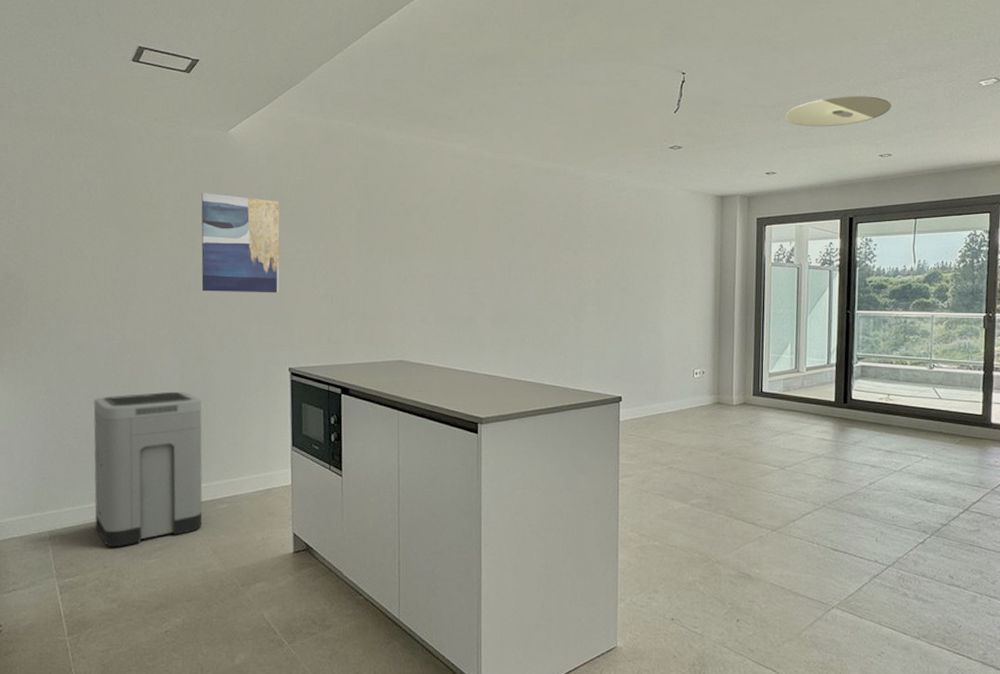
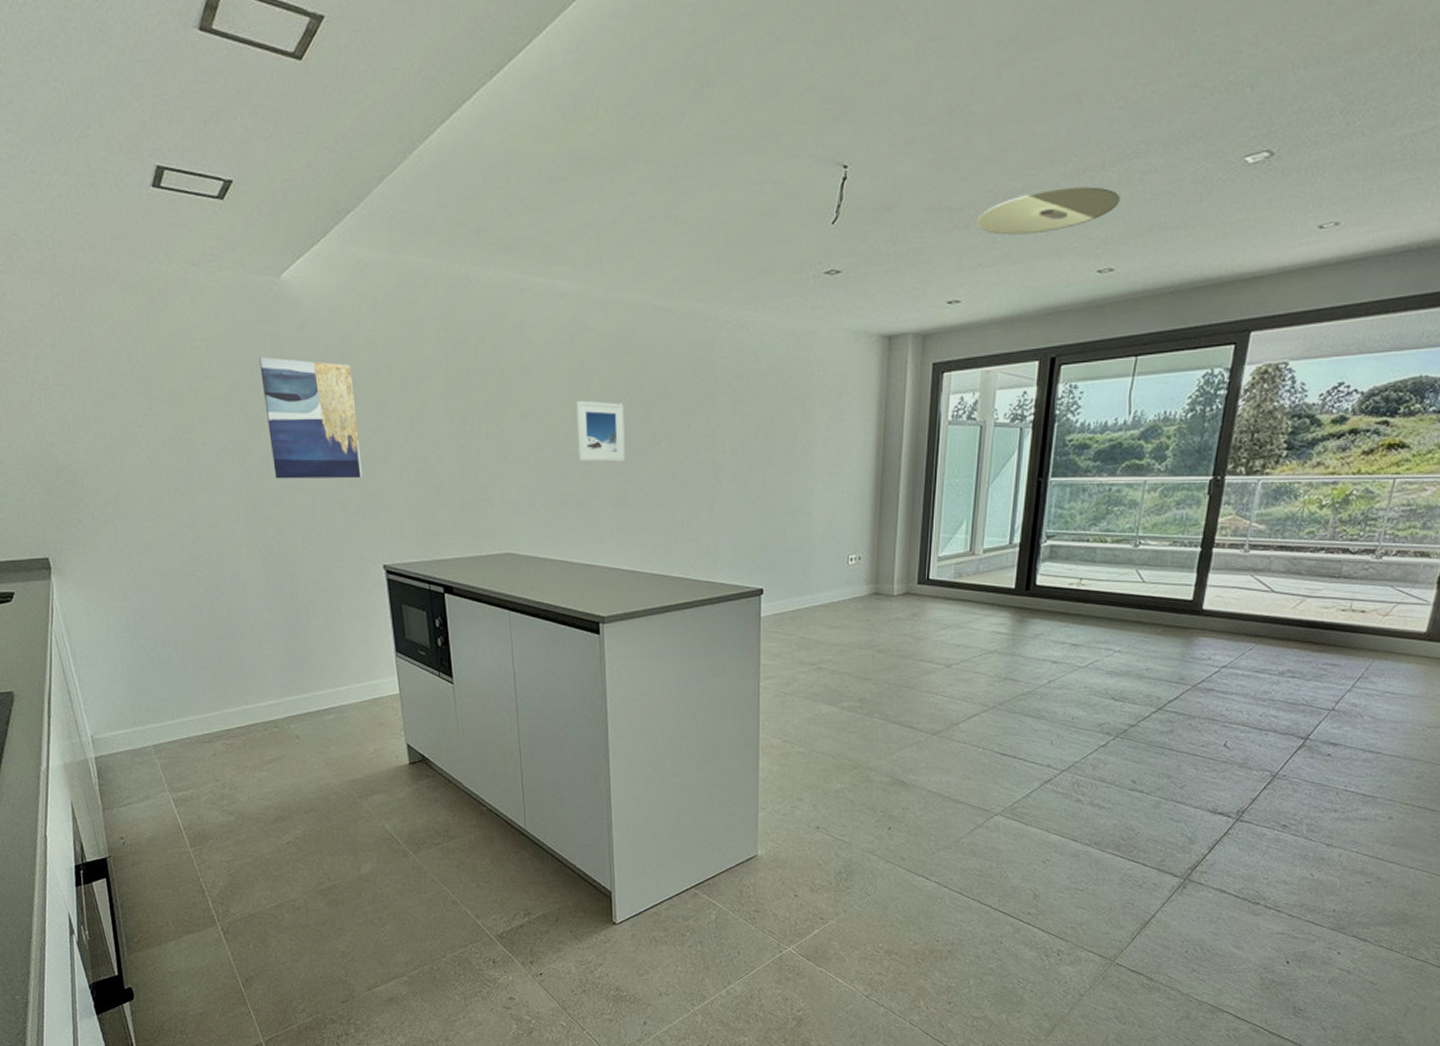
trash can: present [93,391,203,548] -> none [176,594,311,761]
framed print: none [466,236,507,287] -> present [576,400,625,462]

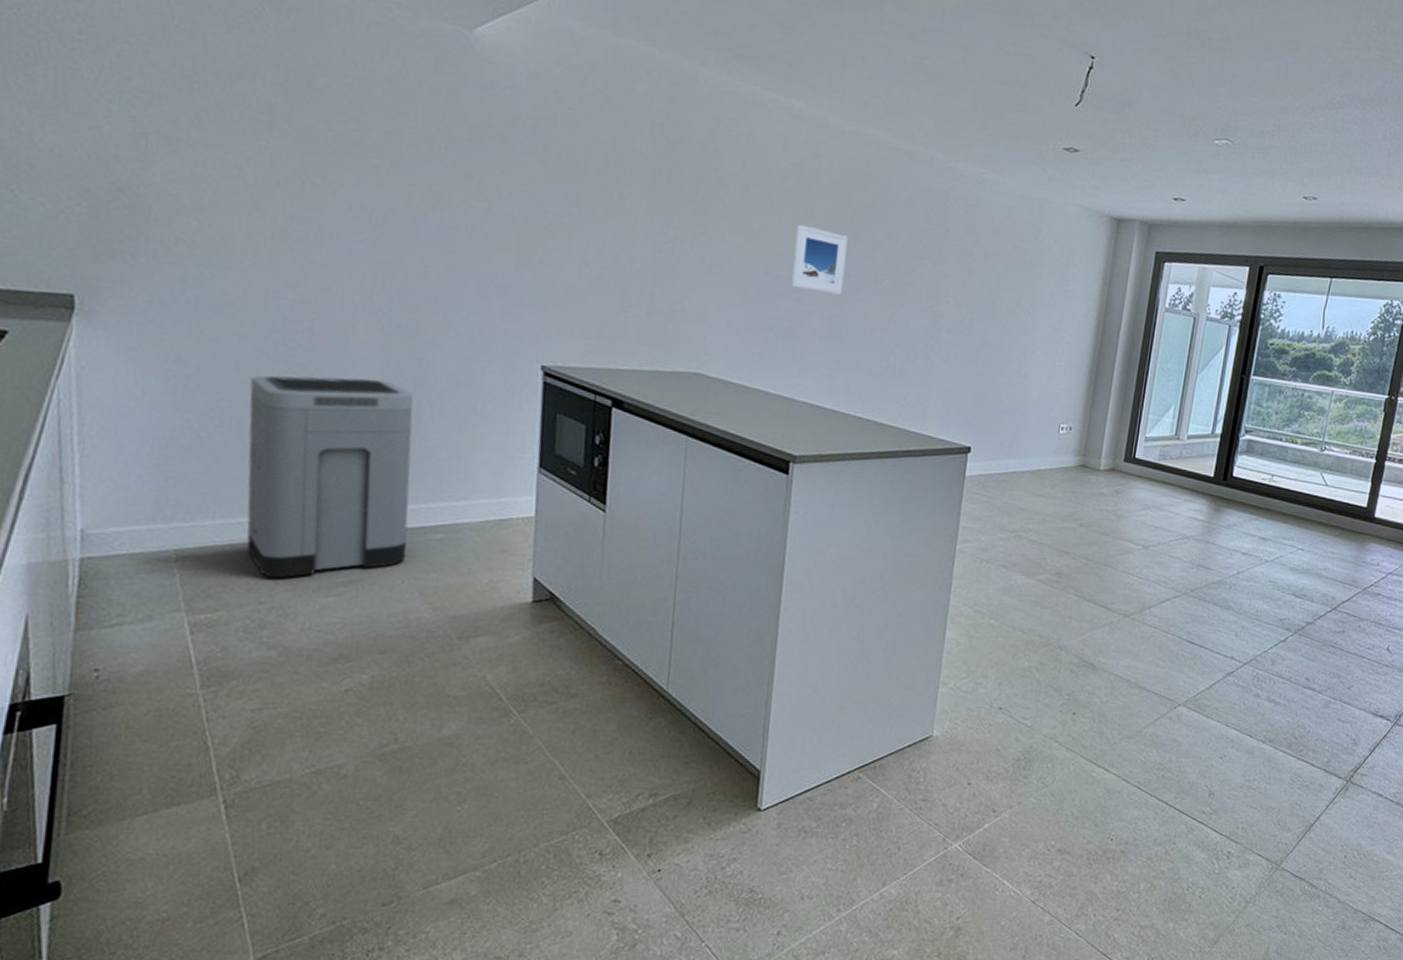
trash can: none [176,594,311,761] -> present [246,375,413,579]
wall art: present [259,357,363,479] -> none [421,111,542,265]
ceiling lamp: present [977,187,1120,235] -> none [1205,117,1326,155]

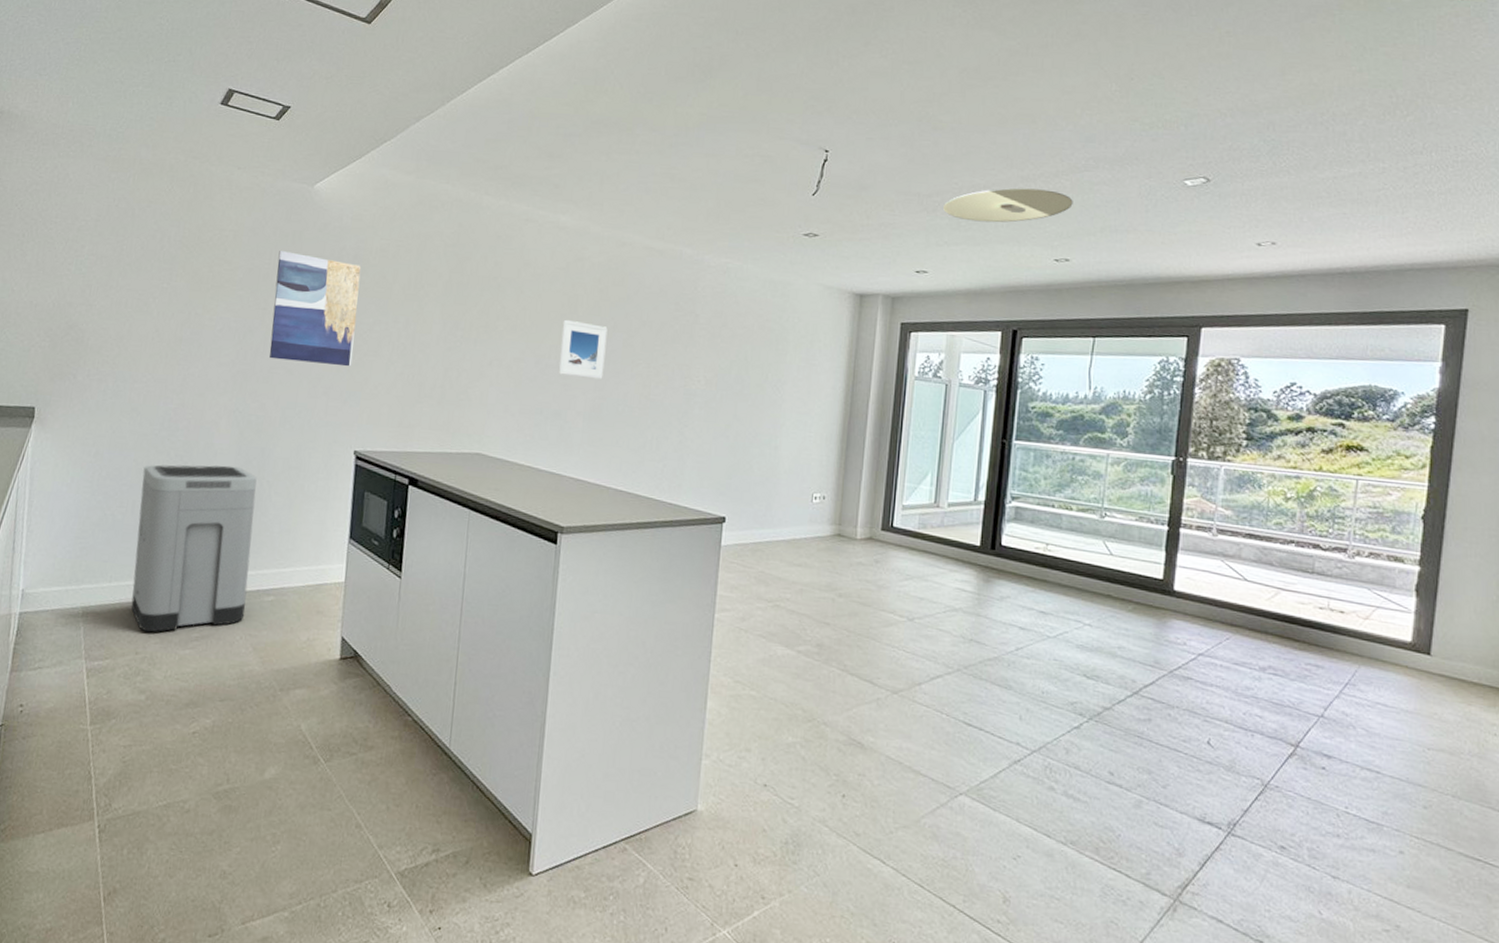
wall art: none [421,111,542,265] -> present [269,251,361,367]
ceiling lamp: none [1205,117,1326,155] -> present [943,188,1073,223]

